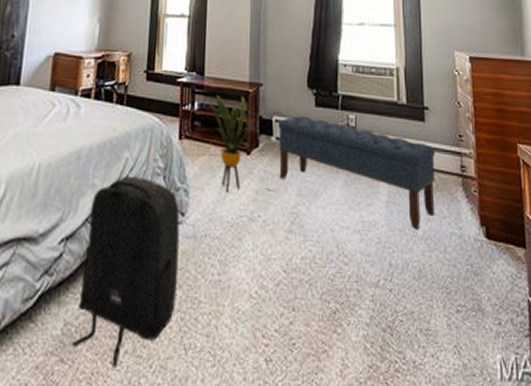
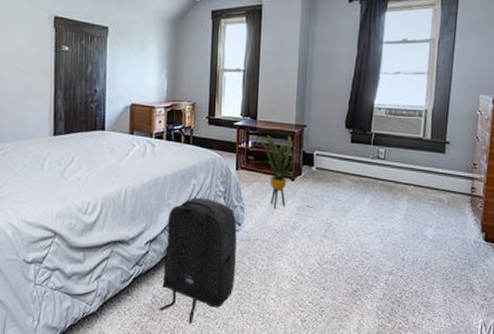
bench: present [278,116,436,230] -> none [317,150,452,235]

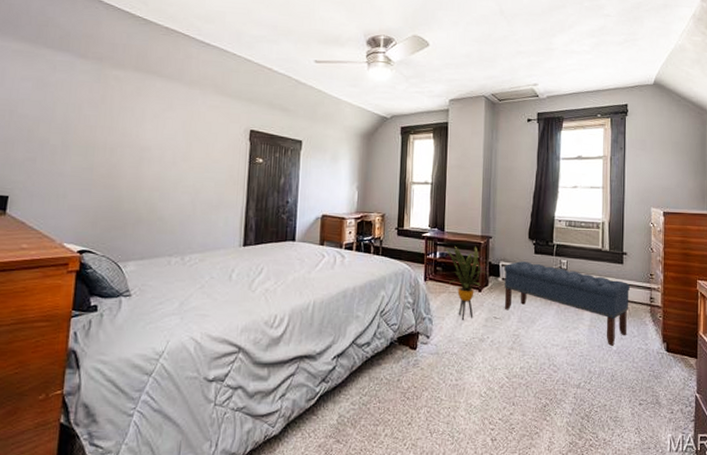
backpack: present [159,197,237,324] -> none [345,309,426,445]
bench: none [317,150,452,235] -> present [504,261,631,346]

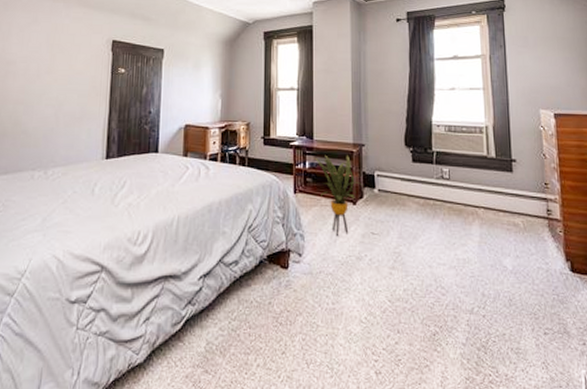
bench: present [504,261,631,346] -> none [380,171,524,265]

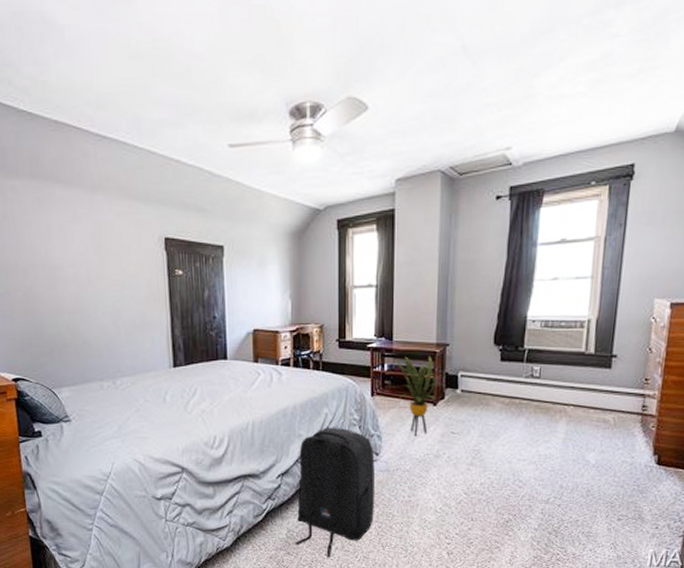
backpack: none [214,224,298,377] -> present [295,427,375,557]

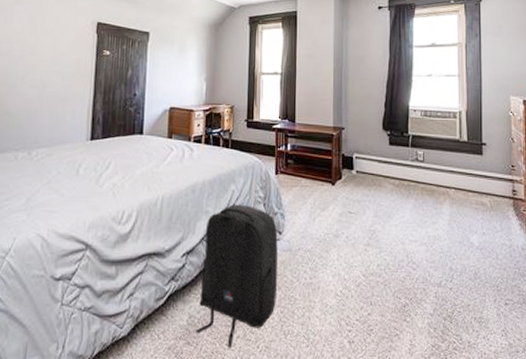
house plant: present [393,356,445,437] -> none [296,137,342,216]

